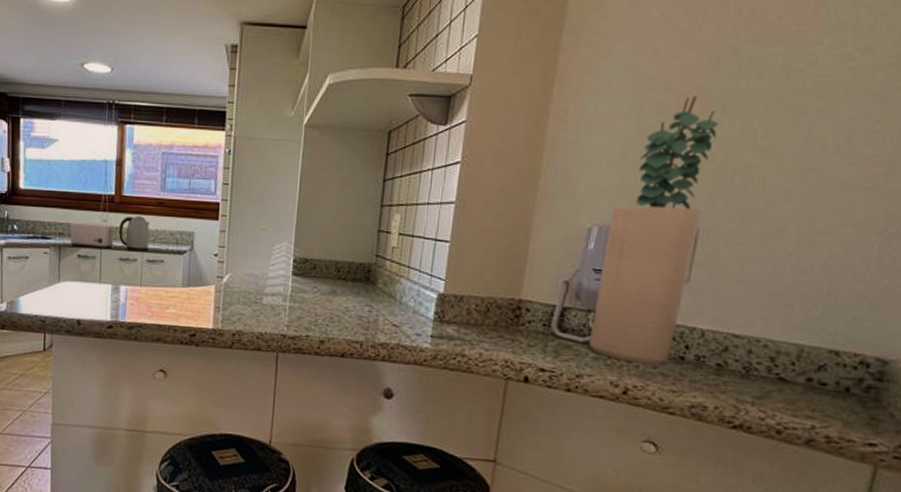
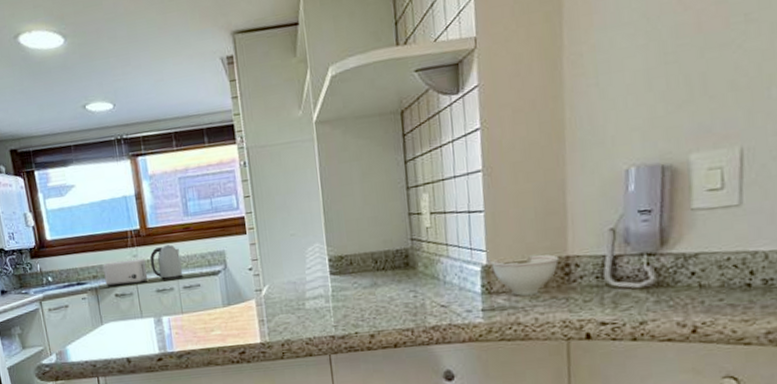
bowl: none [447,289,513,332] -> present [490,254,560,297]
vase: present [588,95,720,365] -> none [646,10,746,300]

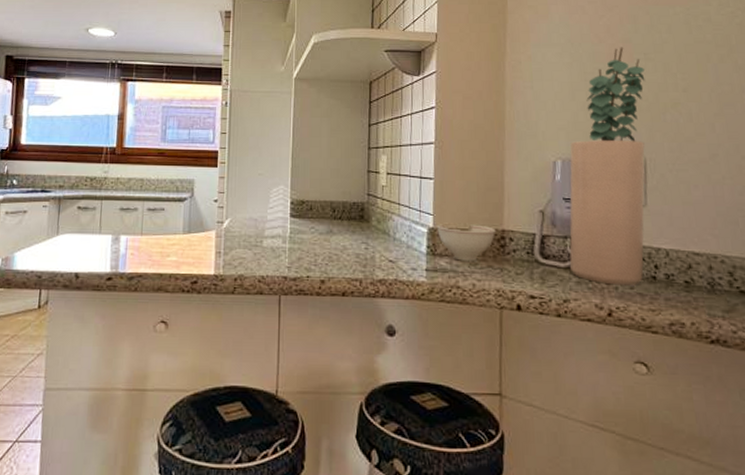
toaster: present [103,258,148,287] -> none [70,174,116,200]
kettle: present [149,245,184,281] -> none [119,166,151,201]
vase: none [646,10,746,300] -> present [569,47,645,286]

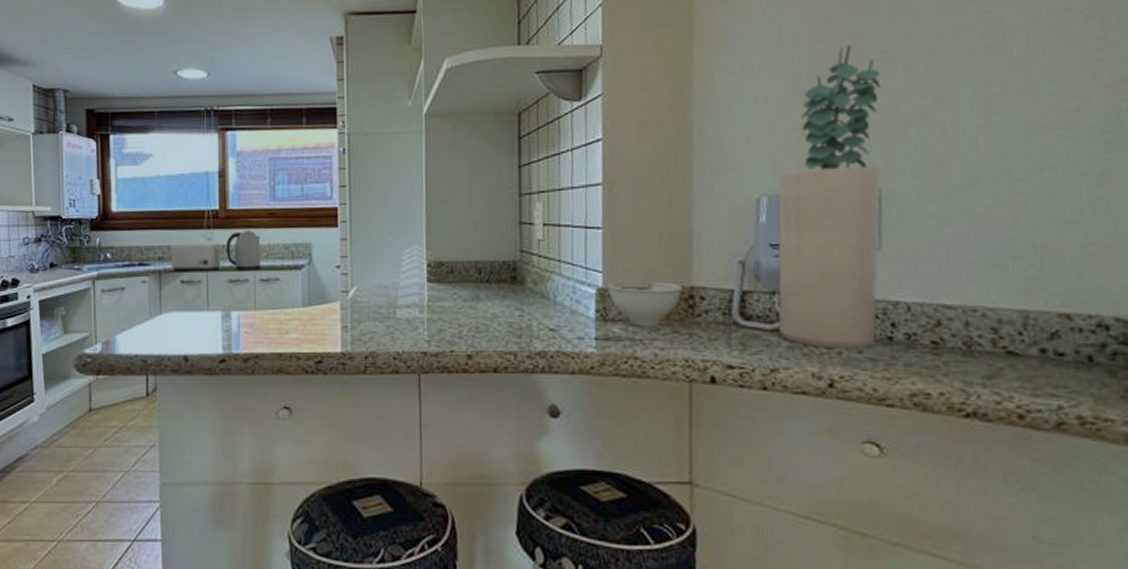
toaster: none [70,174,116,200] -> present [171,242,221,272]
kettle: none [119,166,151,201] -> present [225,230,262,271]

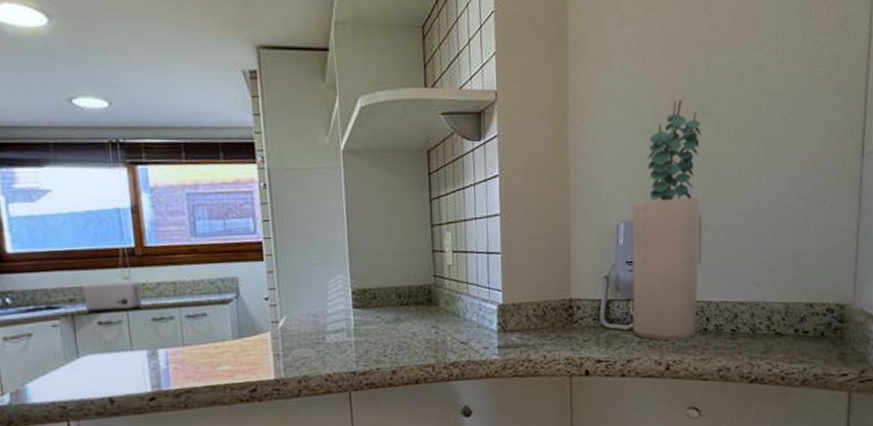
kettle: present [225,230,262,271] -> none [145,267,187,309]
bowl: present [606,281,683,328] -> none [505,296,564,335]

